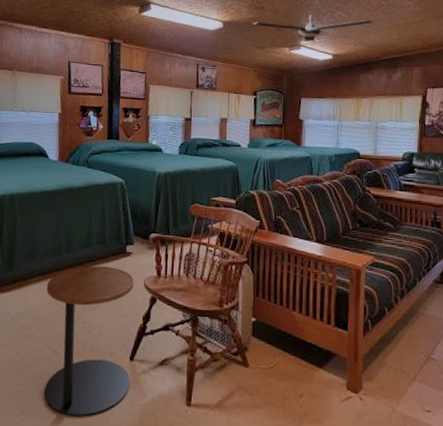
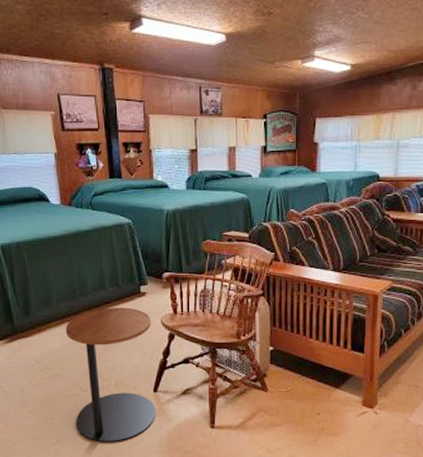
ceiling fan: present [253,15,373,42] -> none [260,18,398,51]

